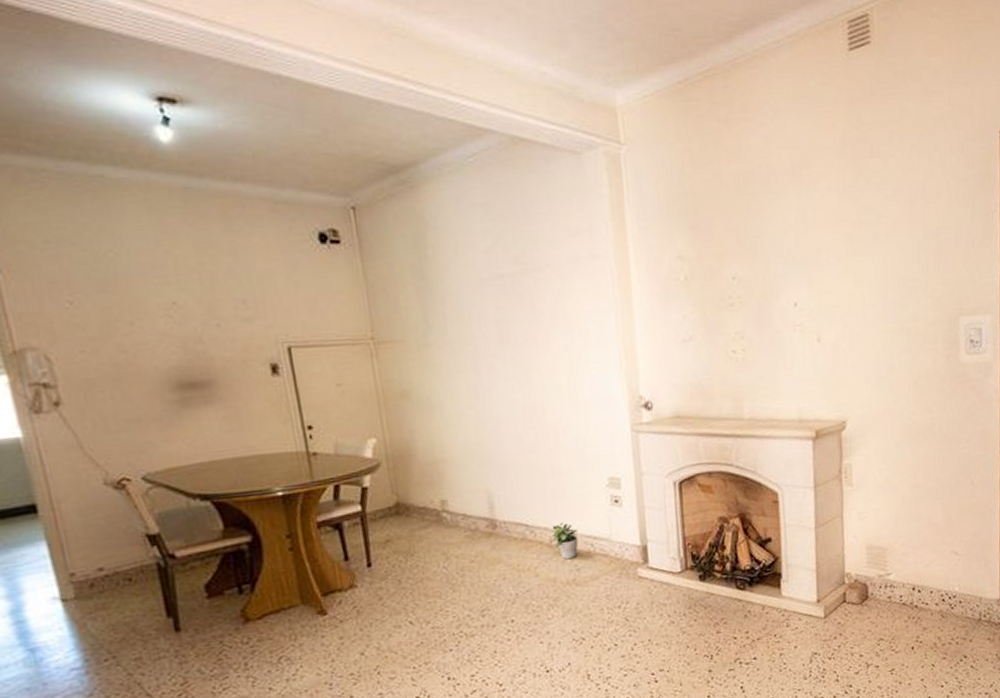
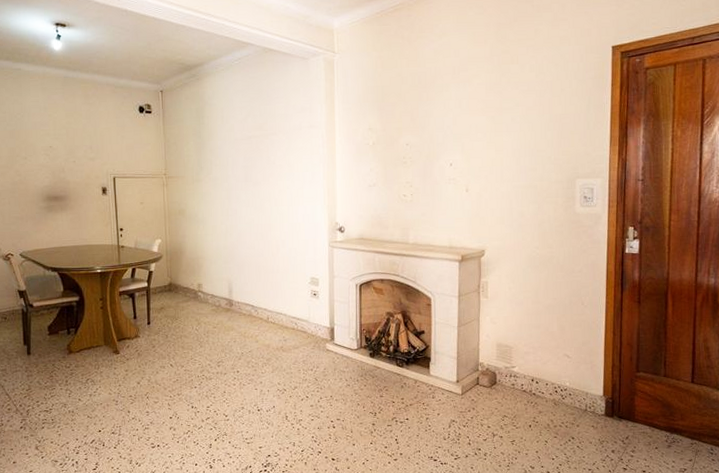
potted plant: present [552,522,579,560] -> none [269,306,287,332]

